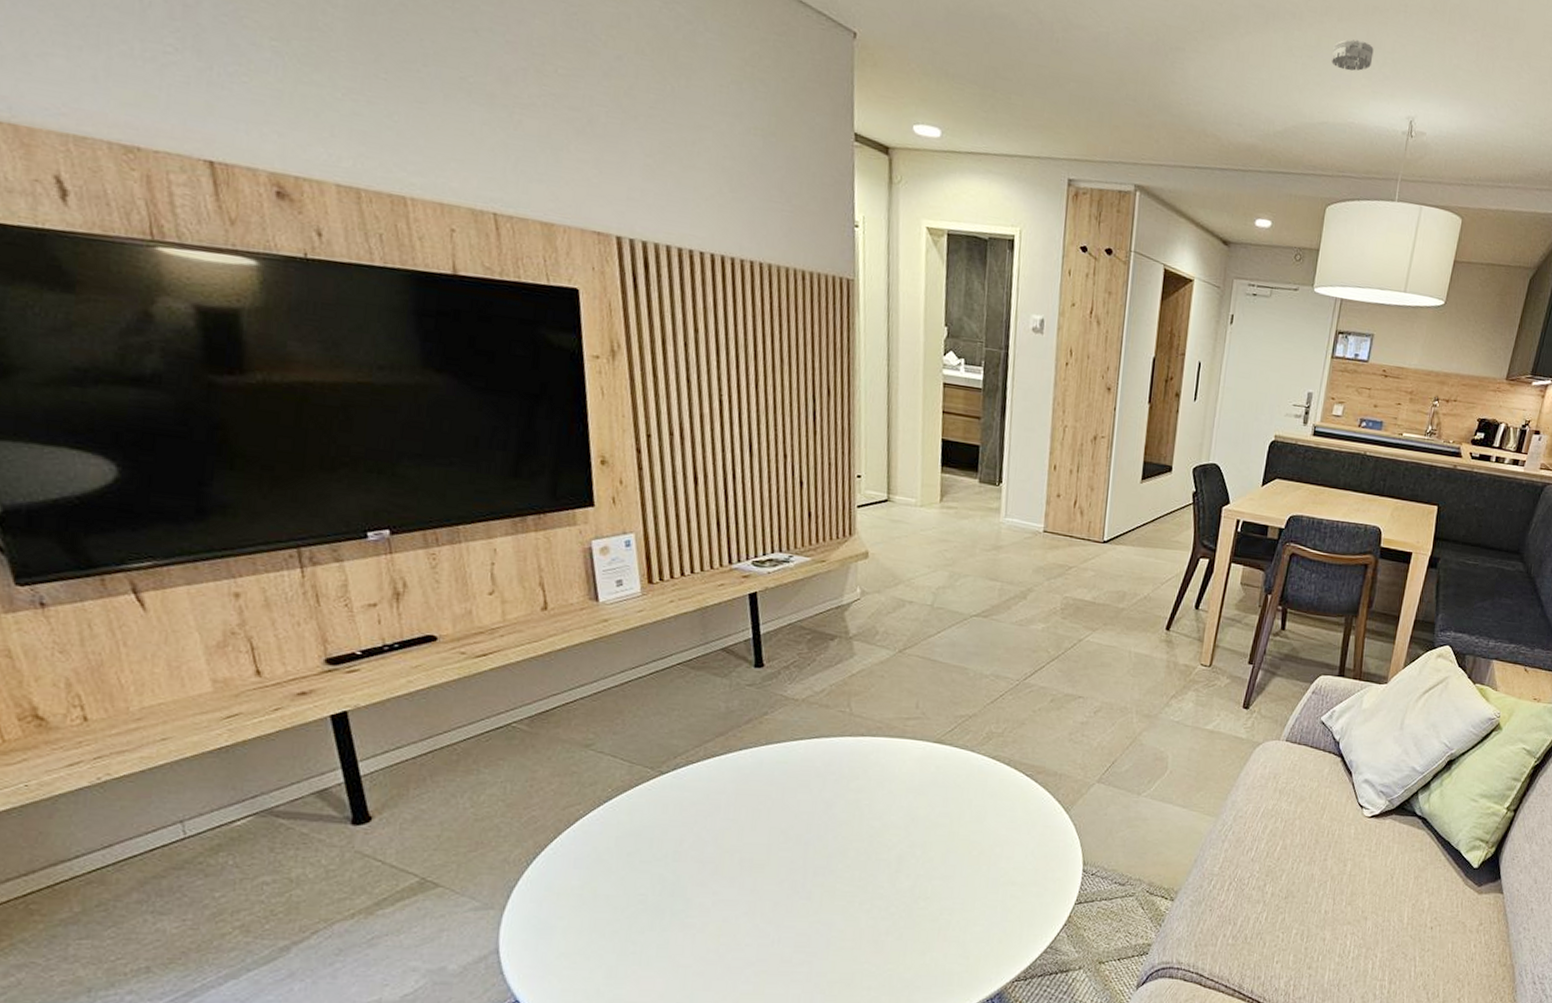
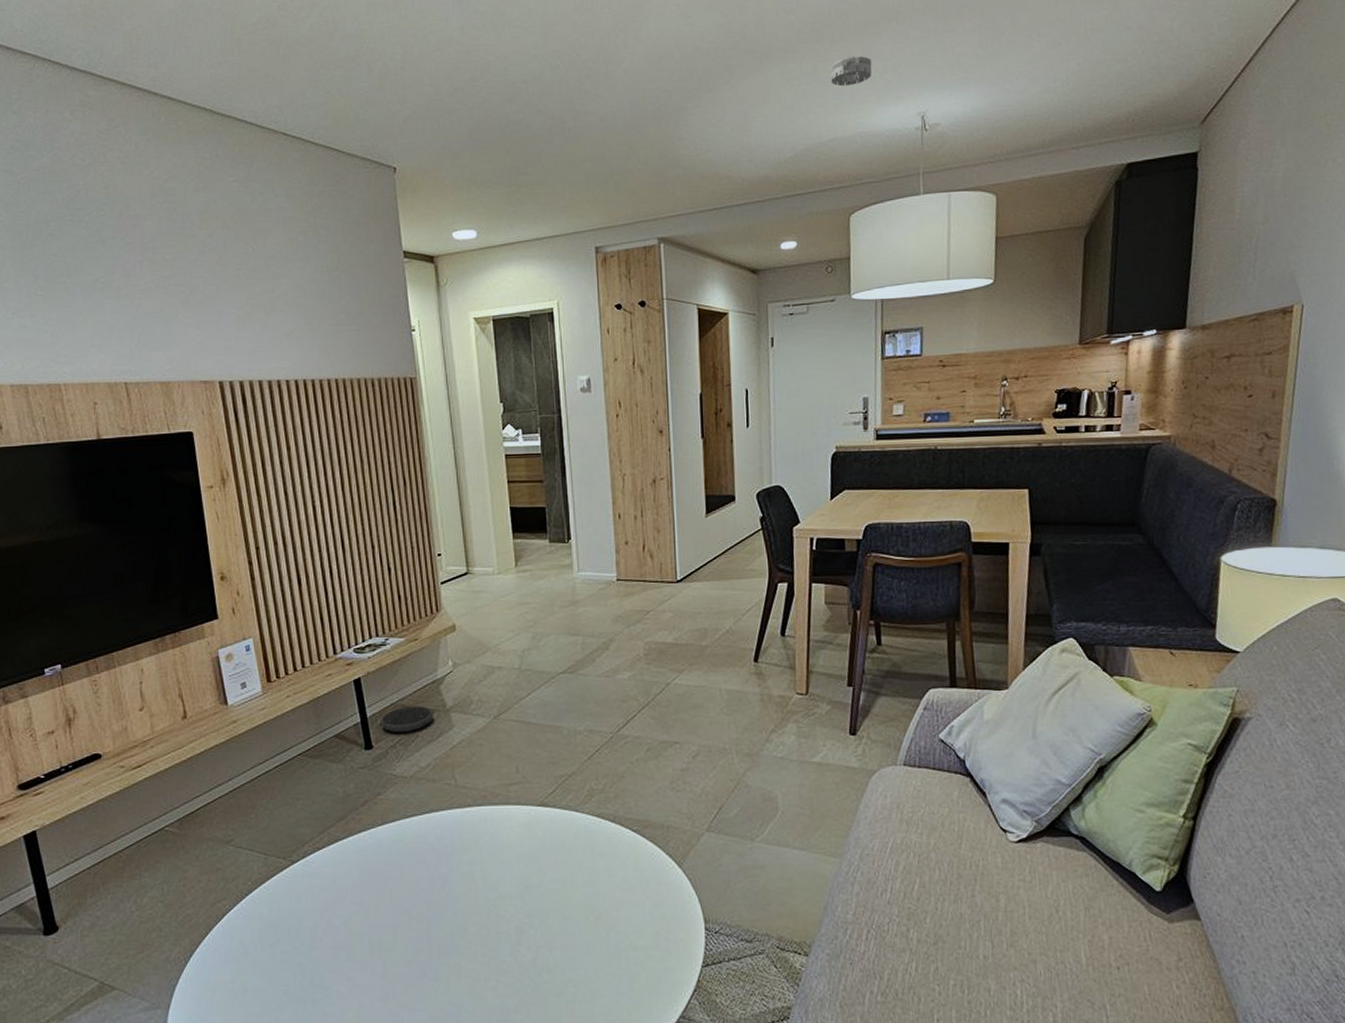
speaker: none [772,628,834,655] -> present [378,706,433,733]

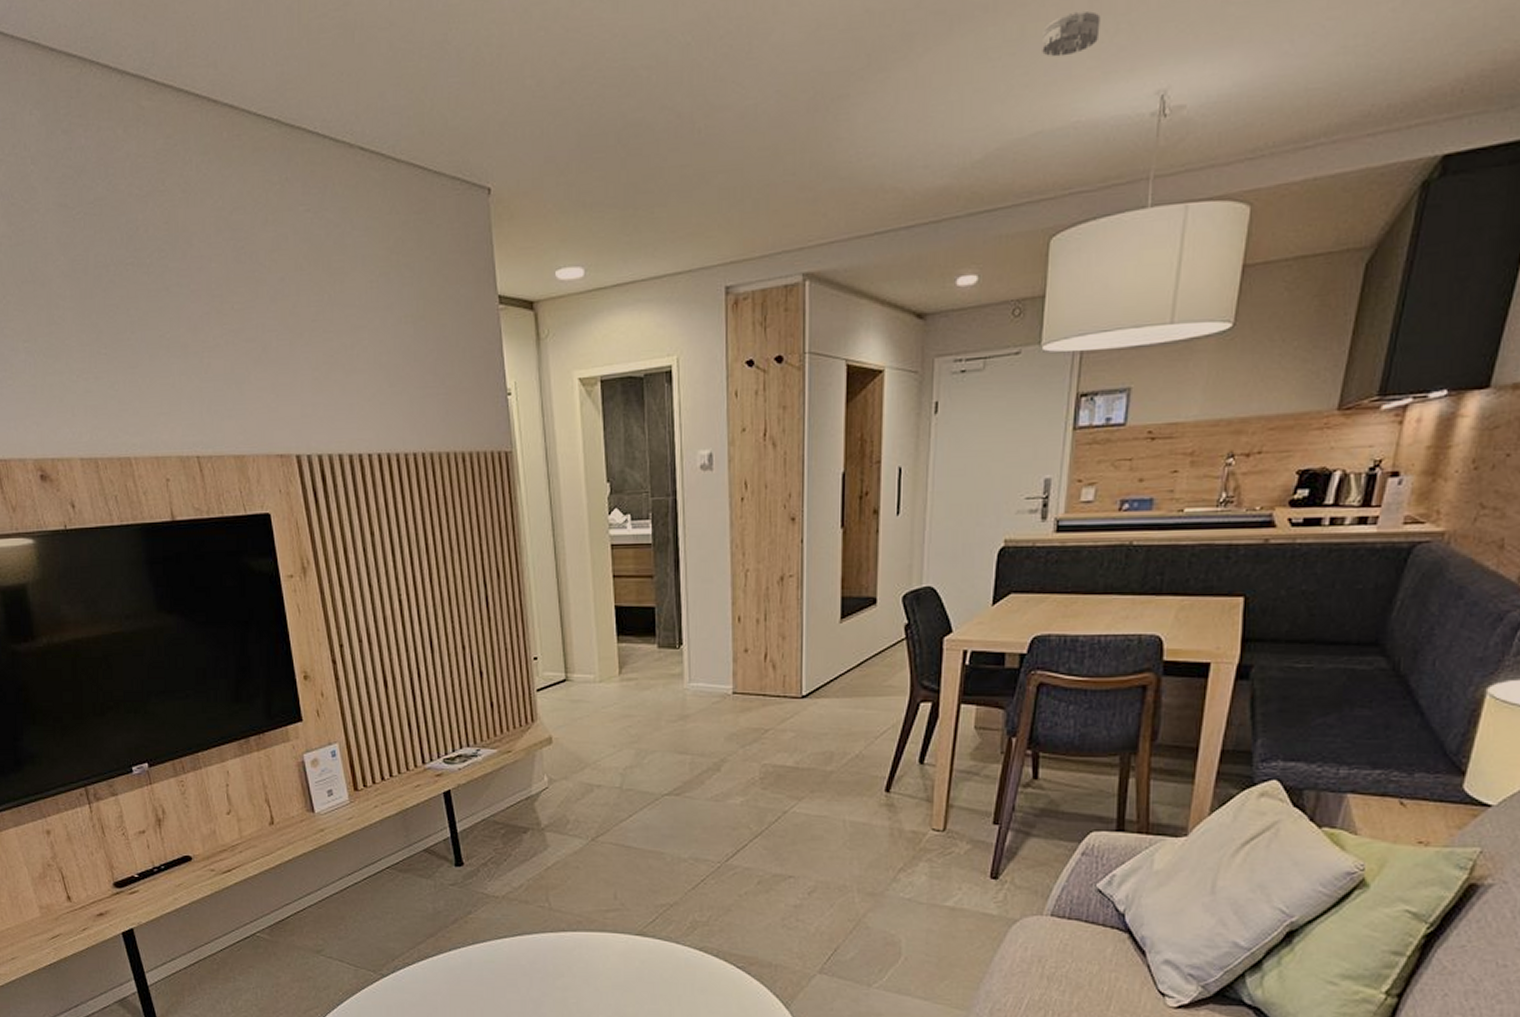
speaker: present [378,706,433,733] -> none [469,823,527,851]

